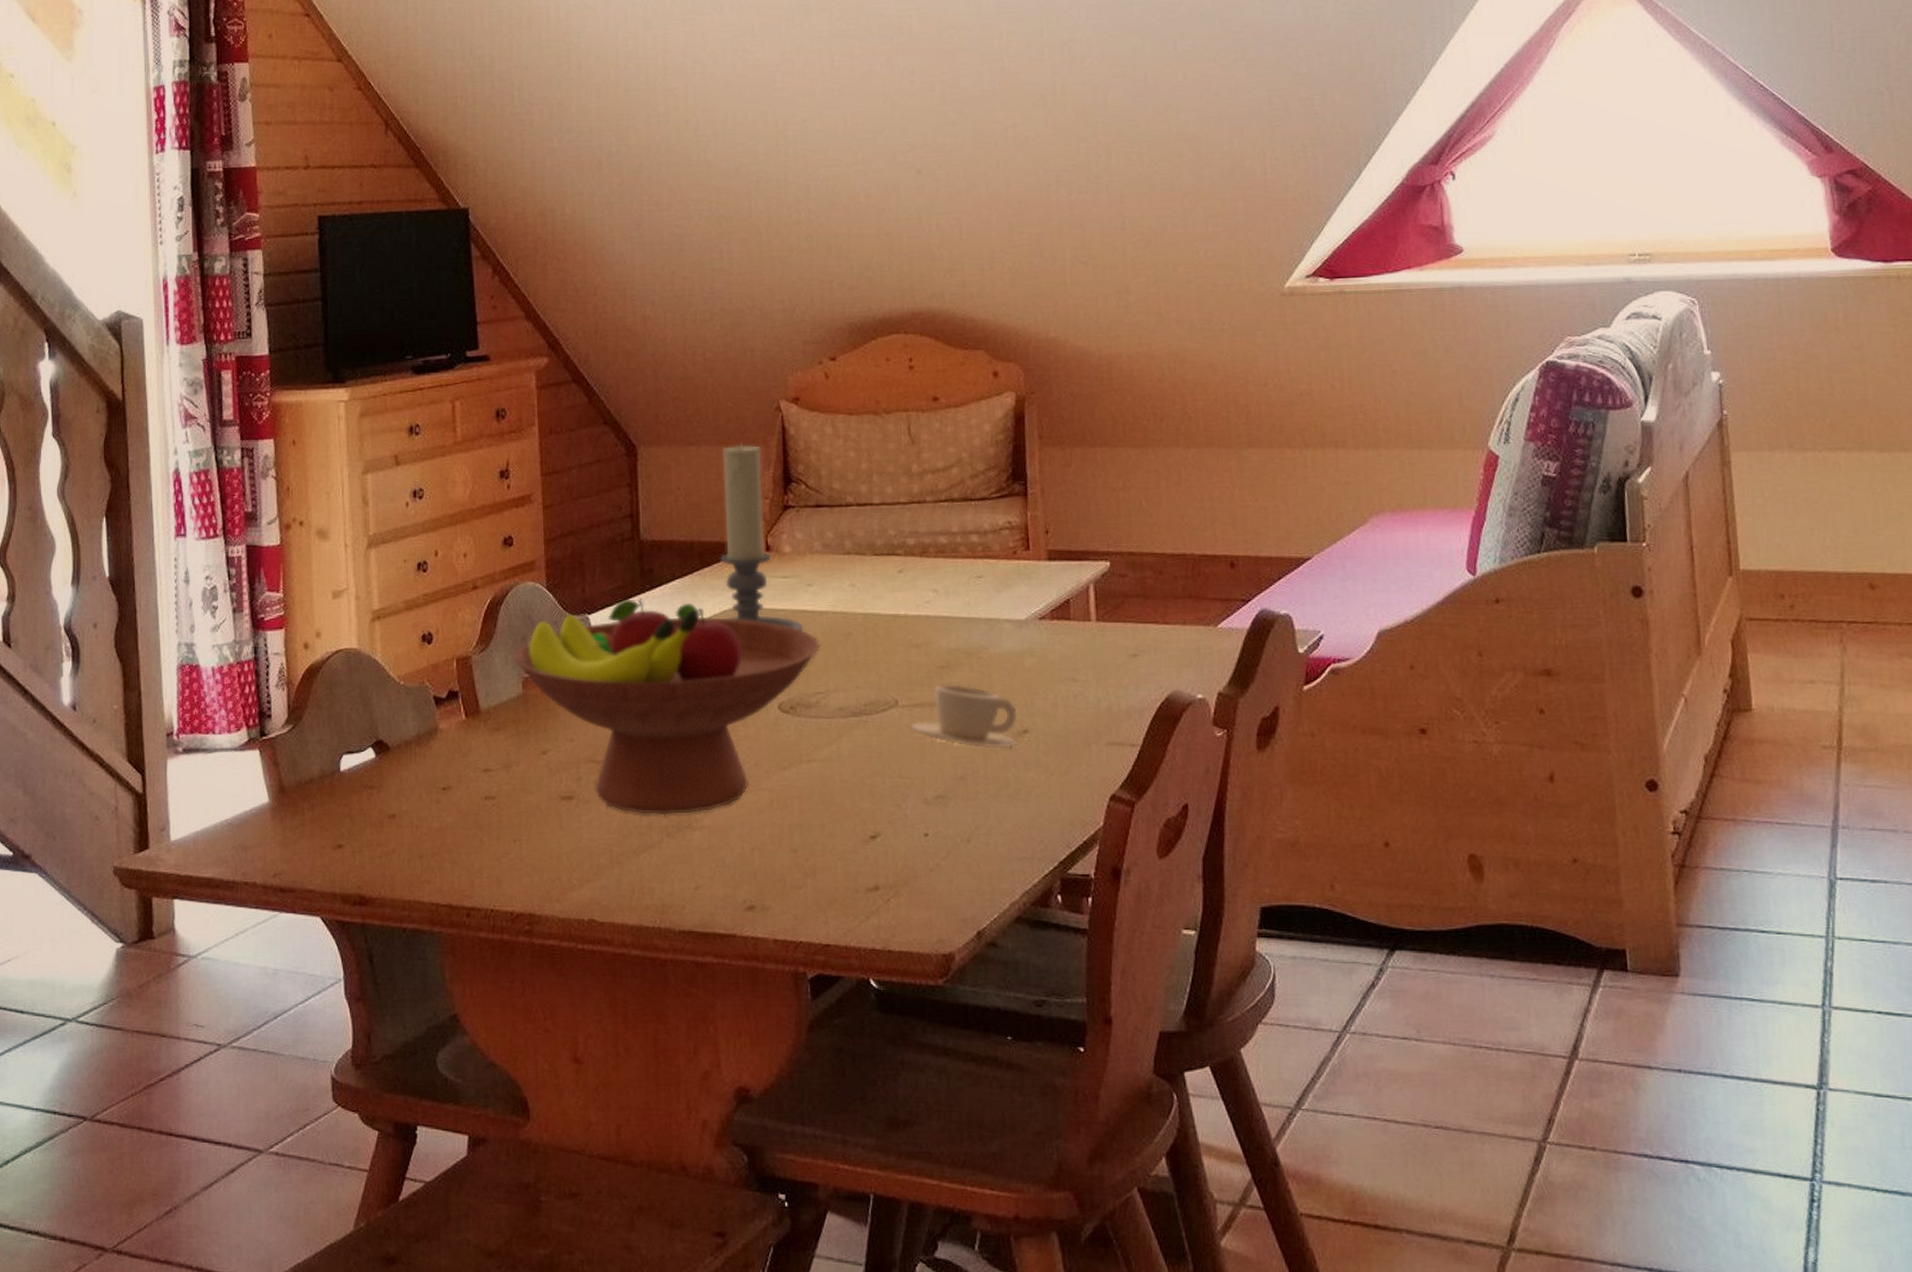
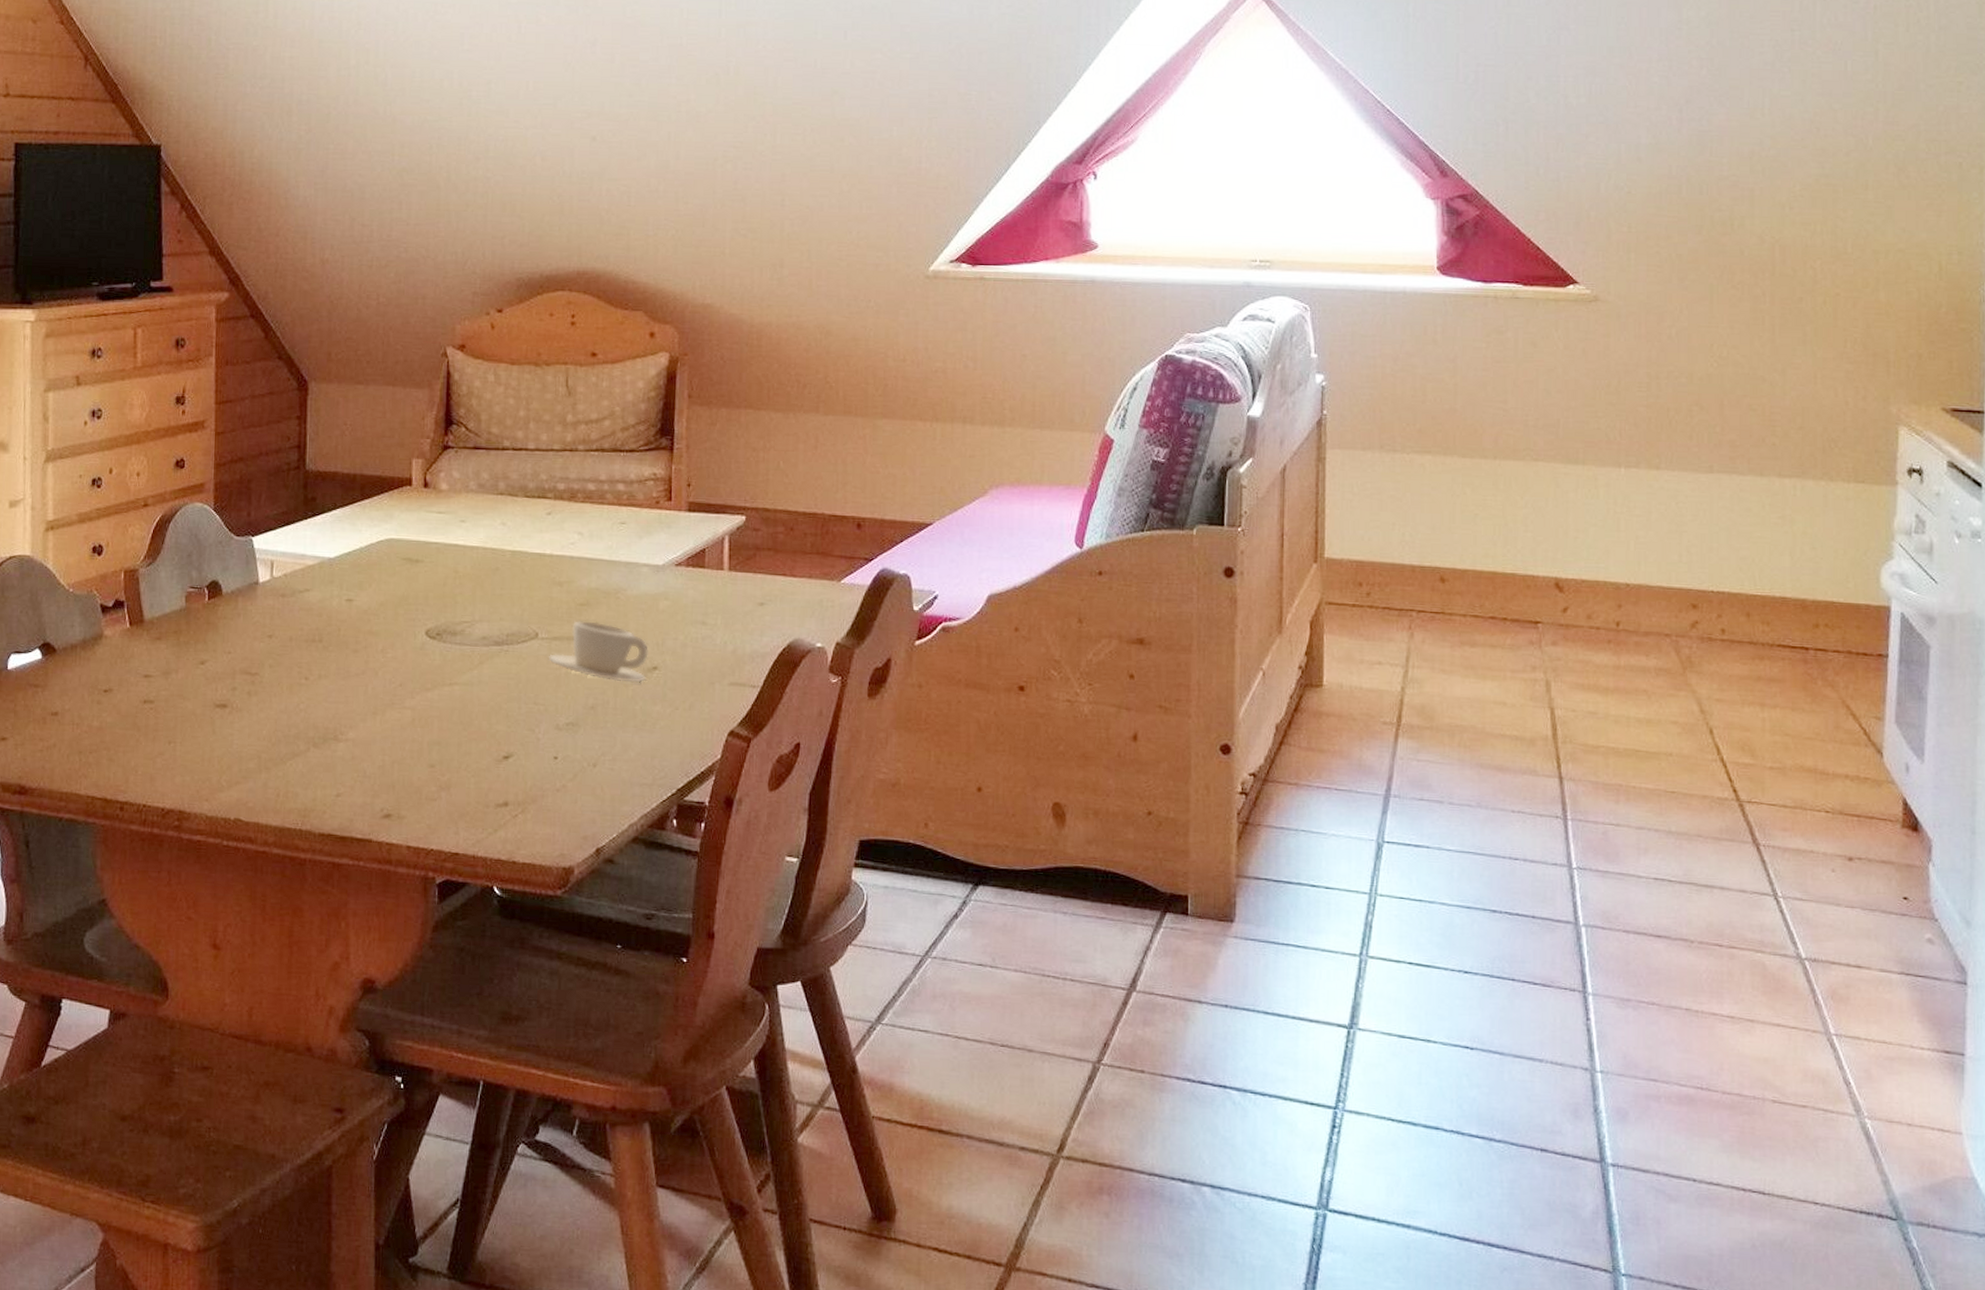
fruit bowl: present [513,598,820,816] -> none [178,524,468,727]
candle holder: present [720,443,805,631] -> none [380,385,456,564]

